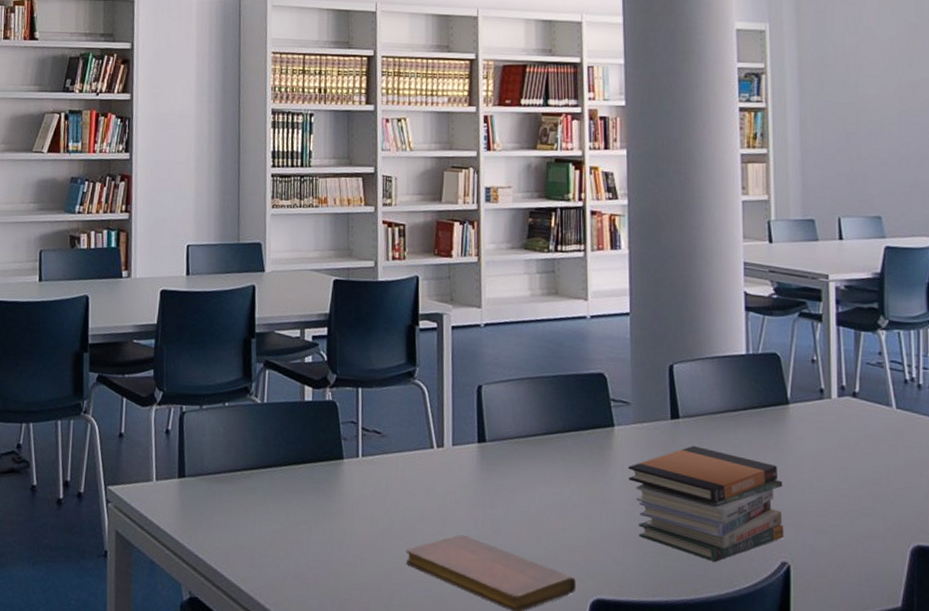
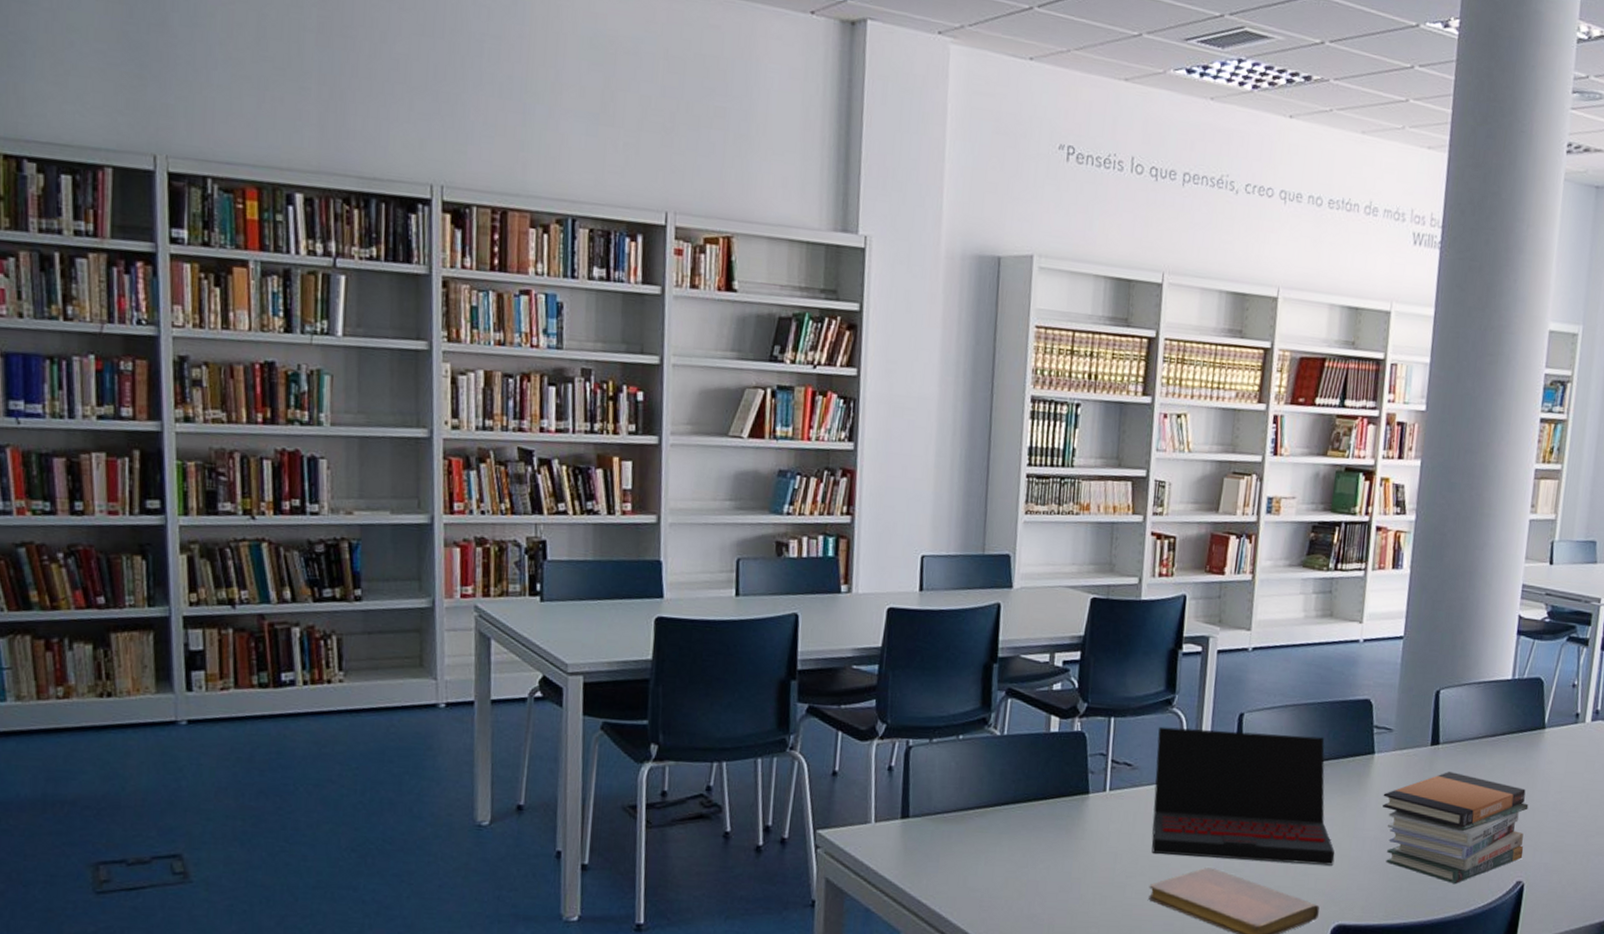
laptop: none [403,397,586,538] -> present [1151,726,1335,866]

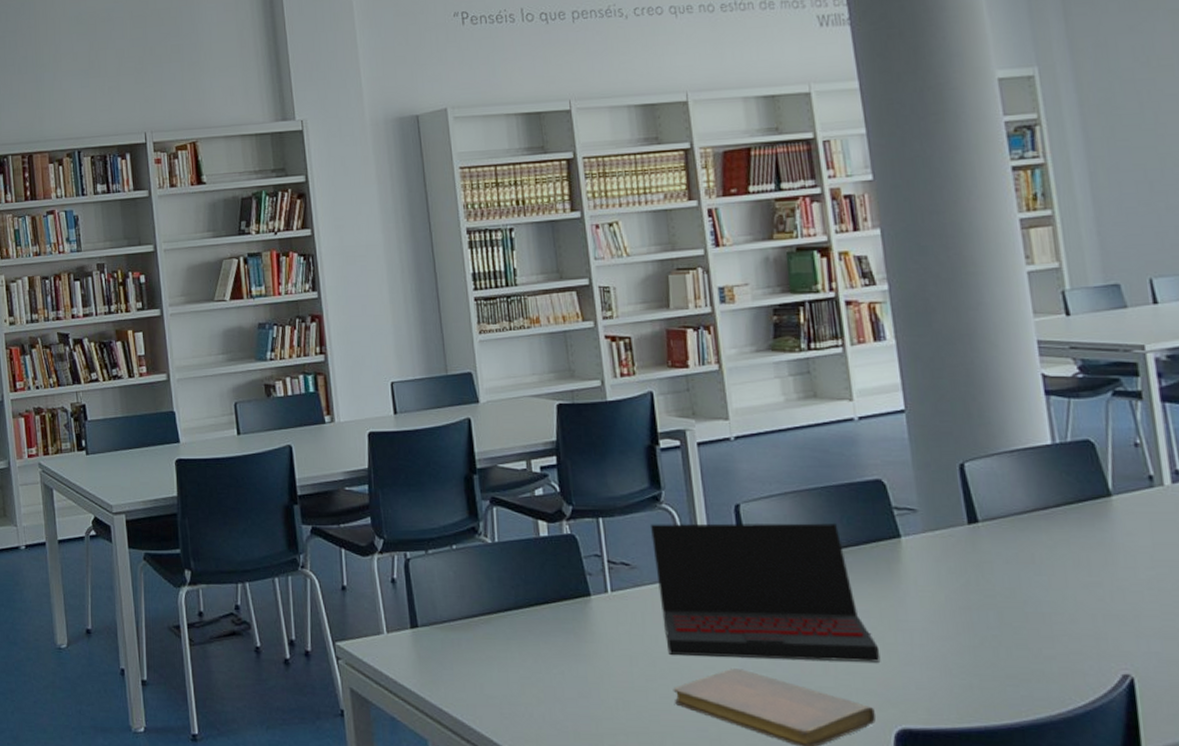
book stack: present [1383,772,1529,885] -> none [922,552,1123,681]

